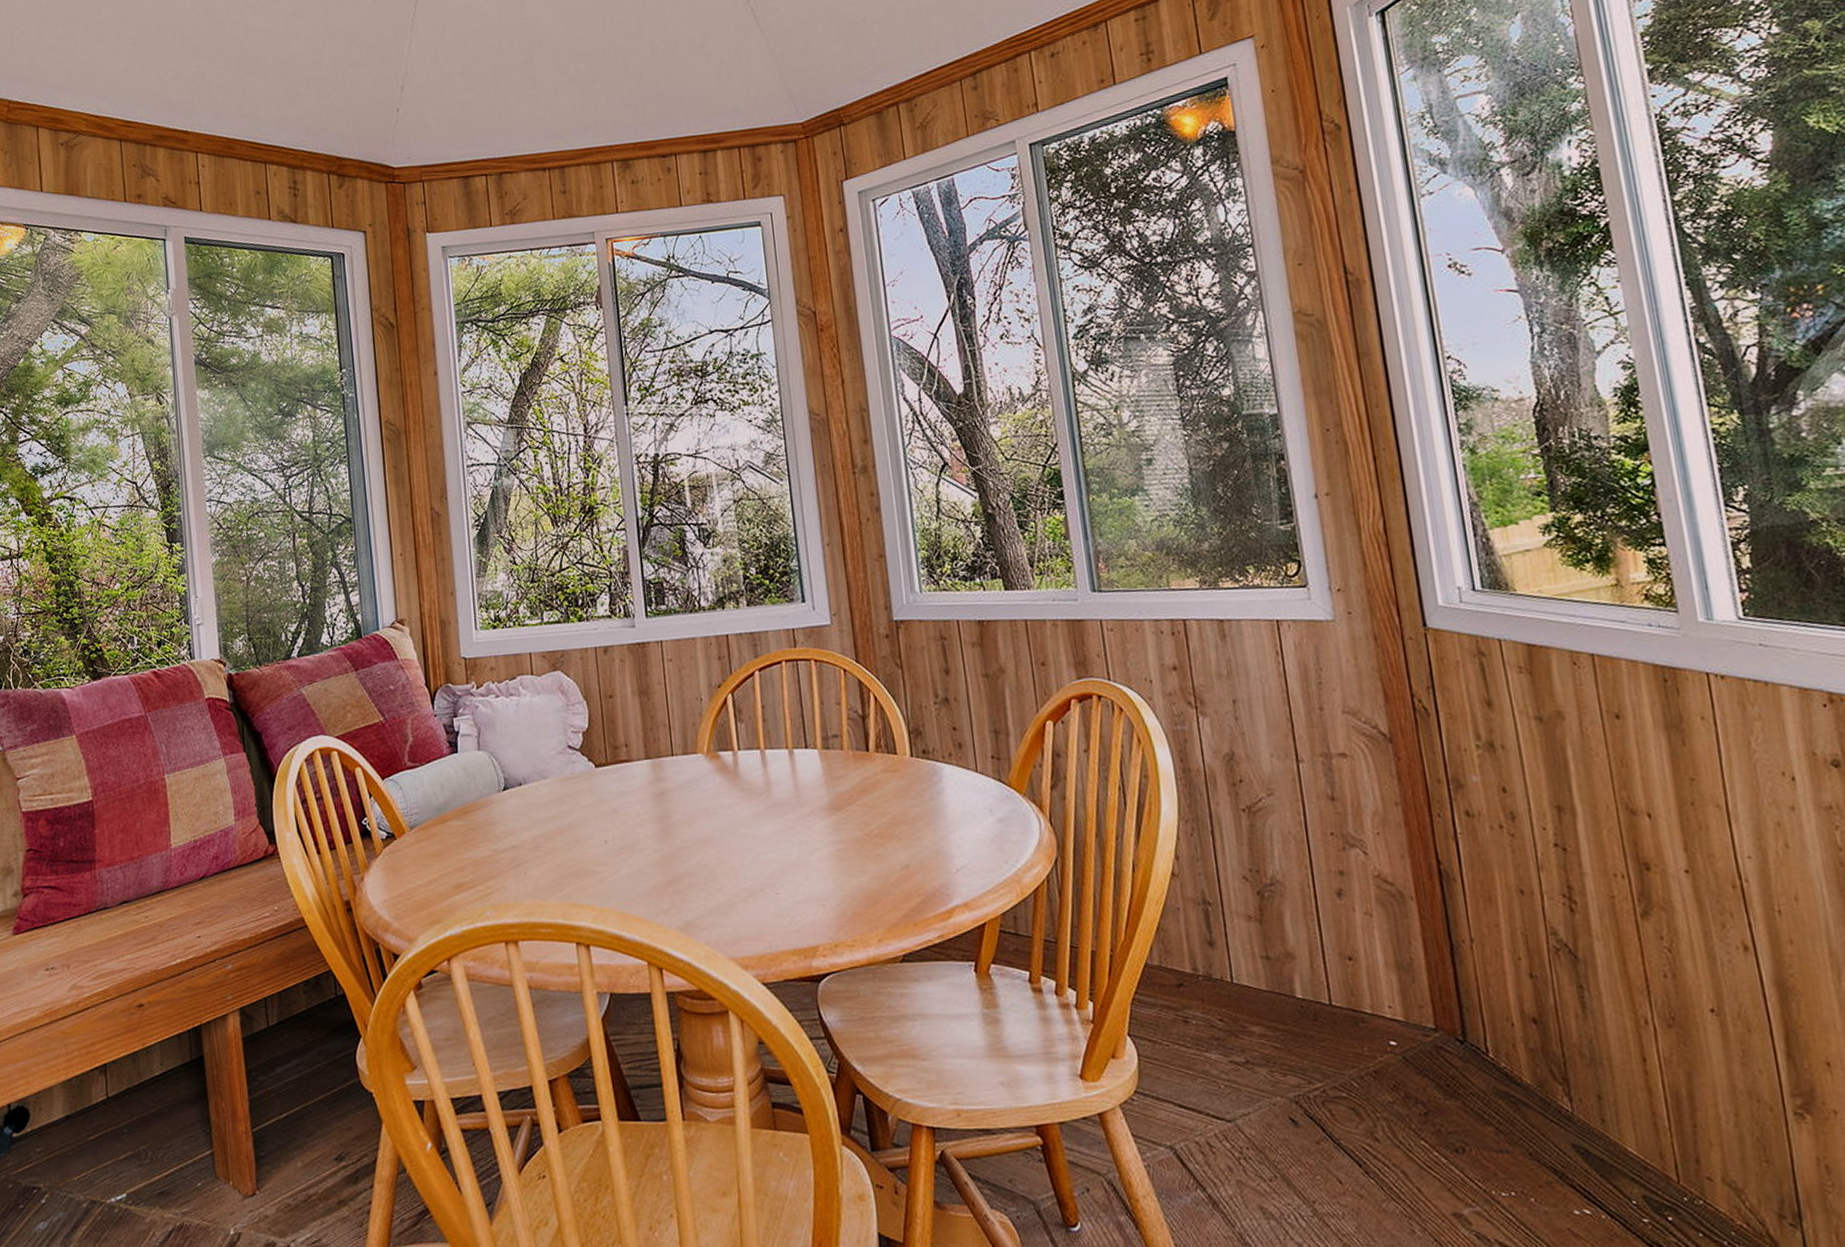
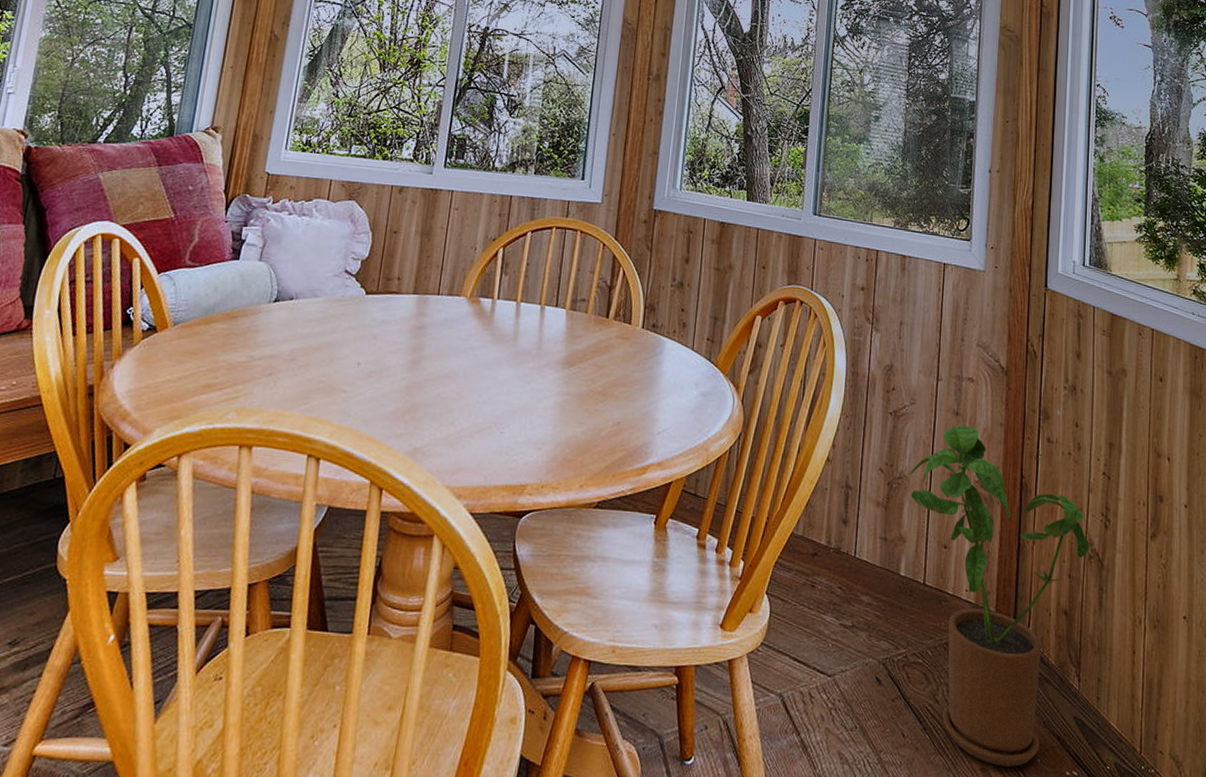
house plant: none [1281,811,1554,1209] -> present [908,424,1090,767]

